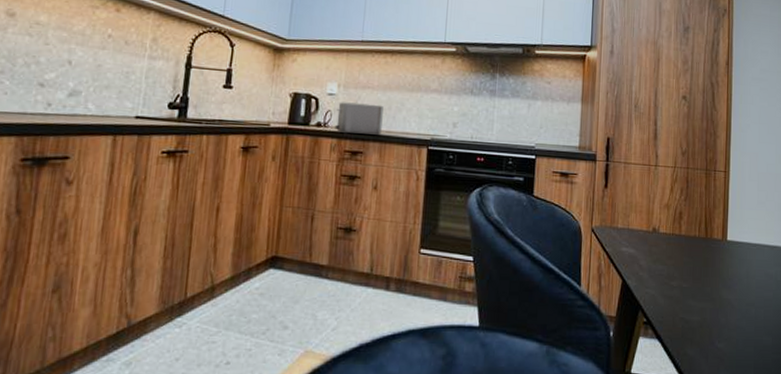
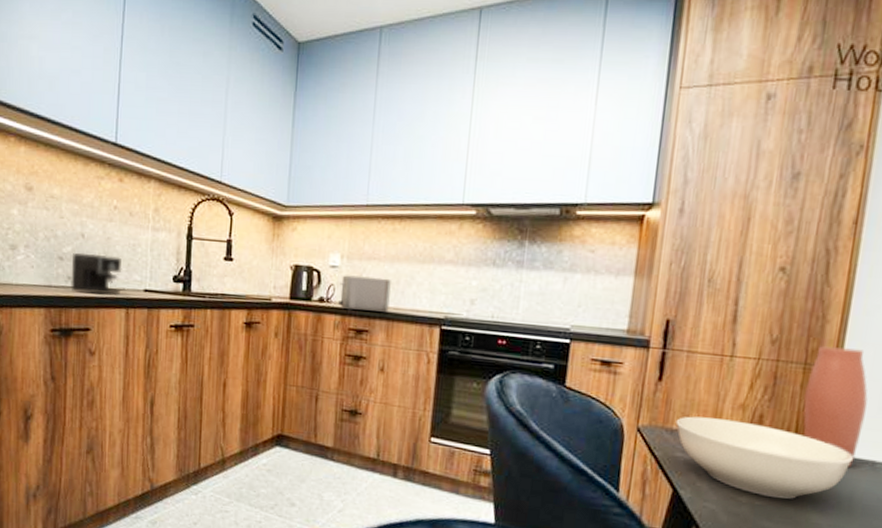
coffee maker: none [50,79,114,123] -> present [71,252,126,296]
bowl: none [620,216,746,280] -> present [675,416,854,499]
vase: none [708,156,750,250] -> present [803,346,868,467]

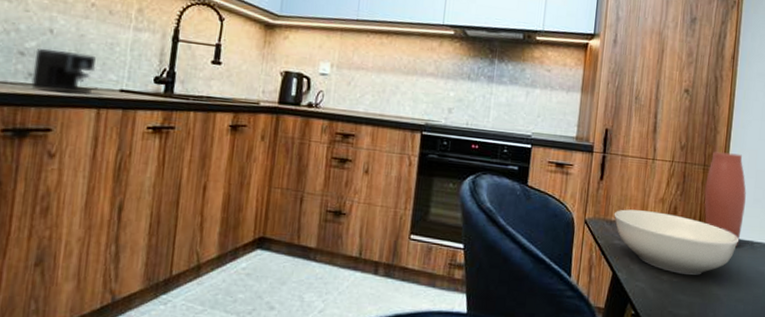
toaster: present [338,275,391,314] -> none [327,82,378,119]

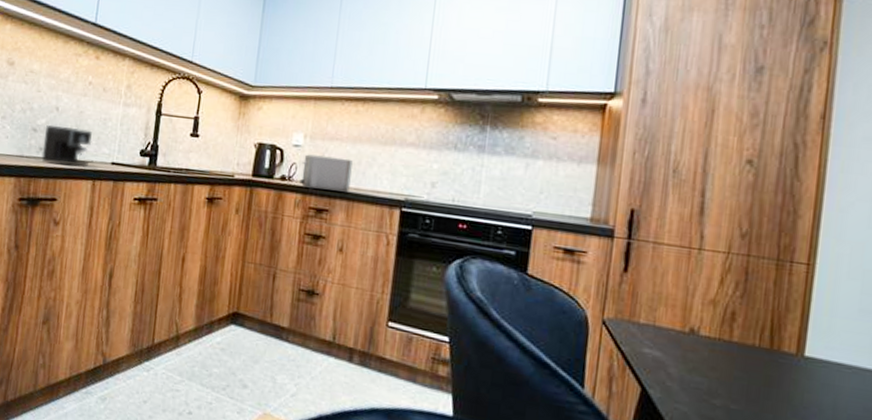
toaster: none [327,82,378,119] -> present [300,154,353,194]
bowl: present [614,209,740,275] -> none [643,310,836,404]
vase: present [704,151,746,247] -> none [777,242,847,373]

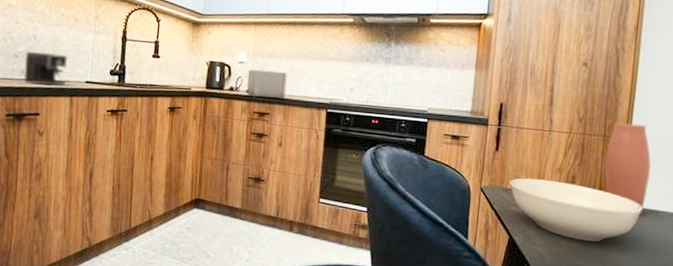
bowl: none [643,310,836,404] -> present [509,178,643,241]
vase: none [777,242,847,373] -> present [604,122,651,216]

